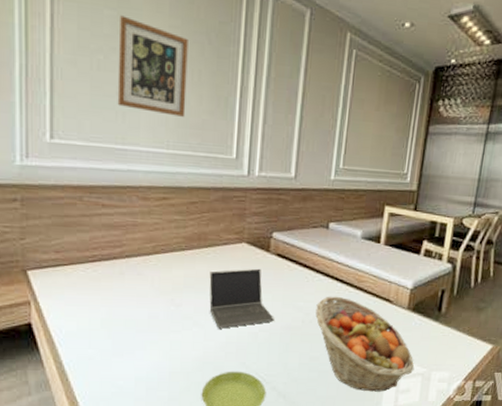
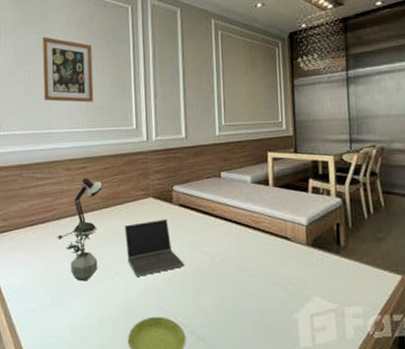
desk lamp: none [125,211,187,281] -> present [57,178,103,239]
potted plant: none [135,260,174,330] -> present [65,219,98,282]
fruit basket: present [315,296,415,392] -> none [220,238,326,332]

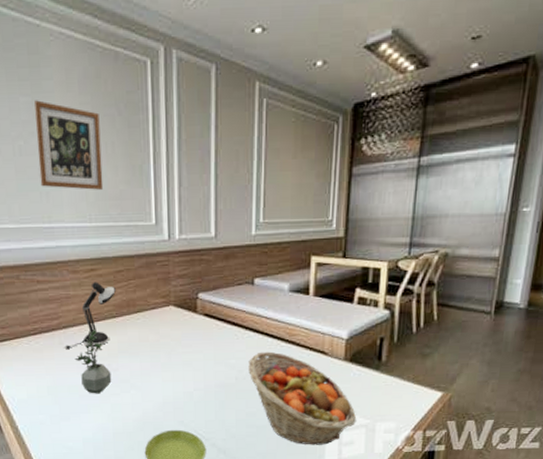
laptop computer: present [124,219,184,277] -> none [141,329,208,390]
fruit basket: none [220,238,326,332] -> present [248,351,357,445]

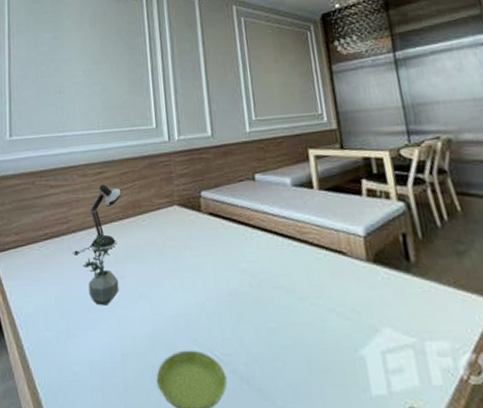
wall art: present [34,100,104,190] -> none [55,35,110,102]
fruit basket: present [248,351,357,445] -> none [260,252,400,373]

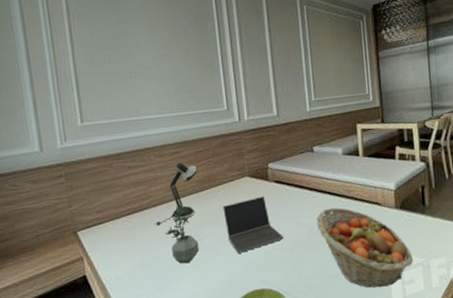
laptop computer: none [147,230,219,300] -> present [222,196,284,254]
fruit basket: none [260,252,400,373] -> present [316,207,414,288]

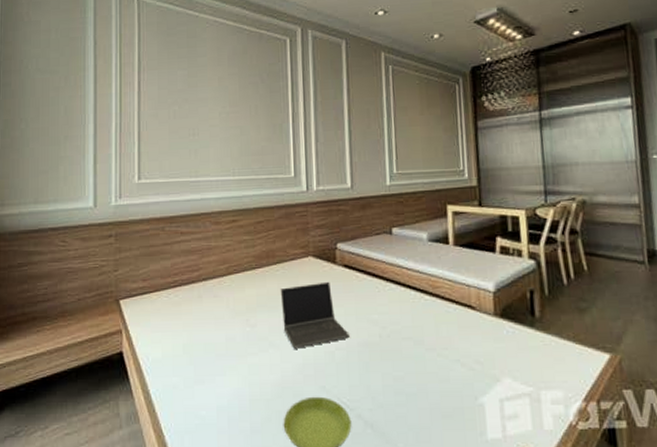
desk lamp: present [155,162,198,226] -> none [203,233,256,304]
potted plant: present [165,204,200,264] -> none [213,280,250,353]
fruit basket: present [316,207,414,288] -> none [392,305,518,419]

